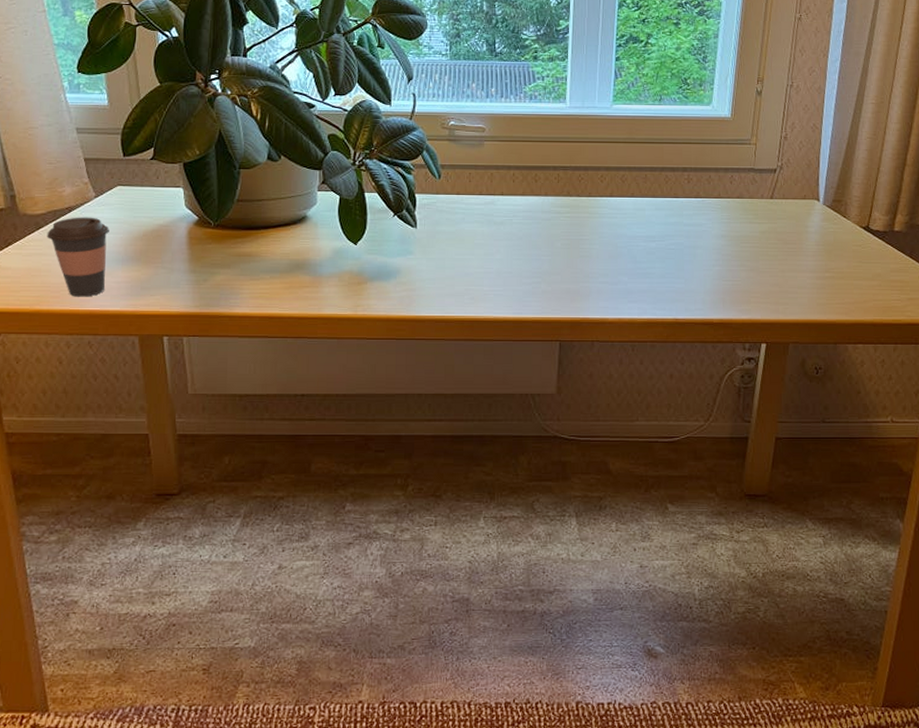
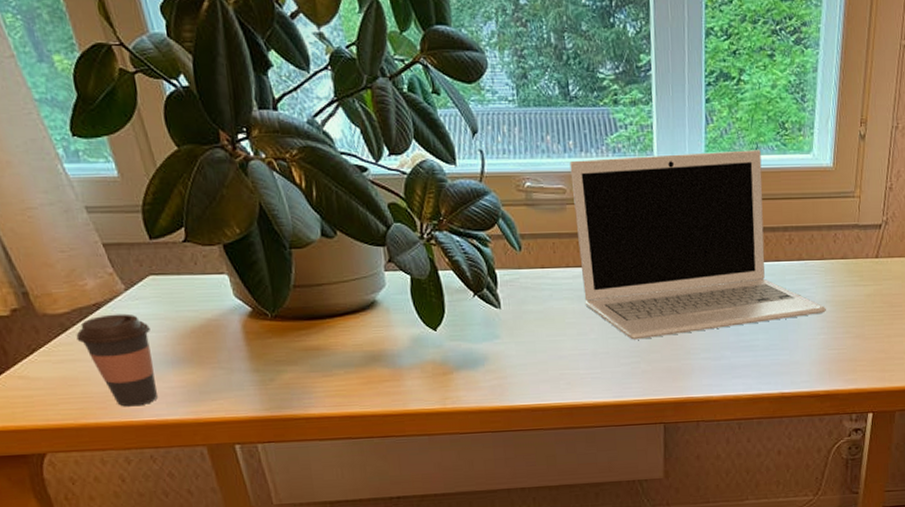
laptop: none [490,101,721,262] -> present [569,150,826,340]

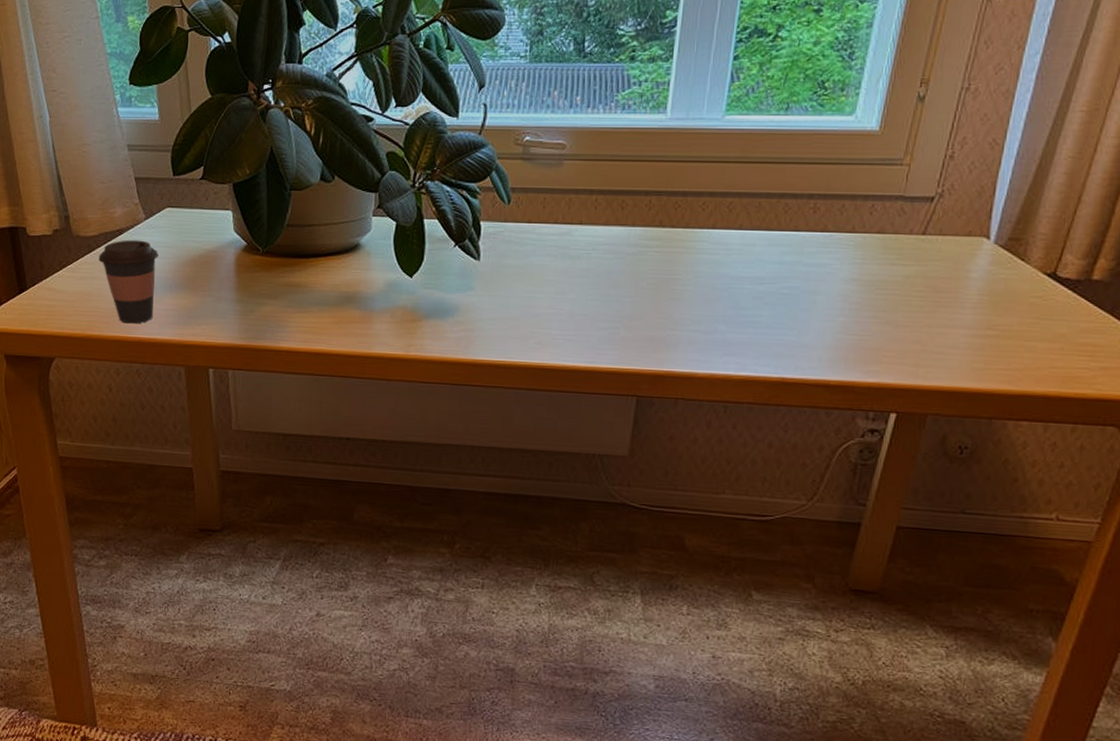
laptop: present [569,150,826,340] -> none [568,110,851,304]

